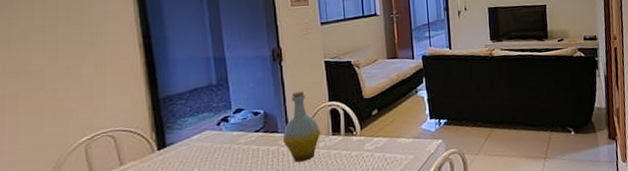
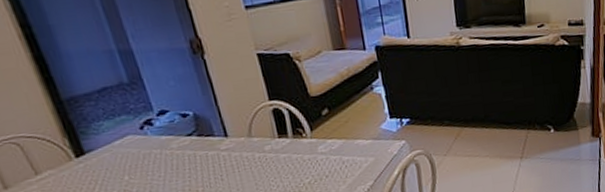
bottle: present [282,91,321,163] -> none [220,89,265,168]

